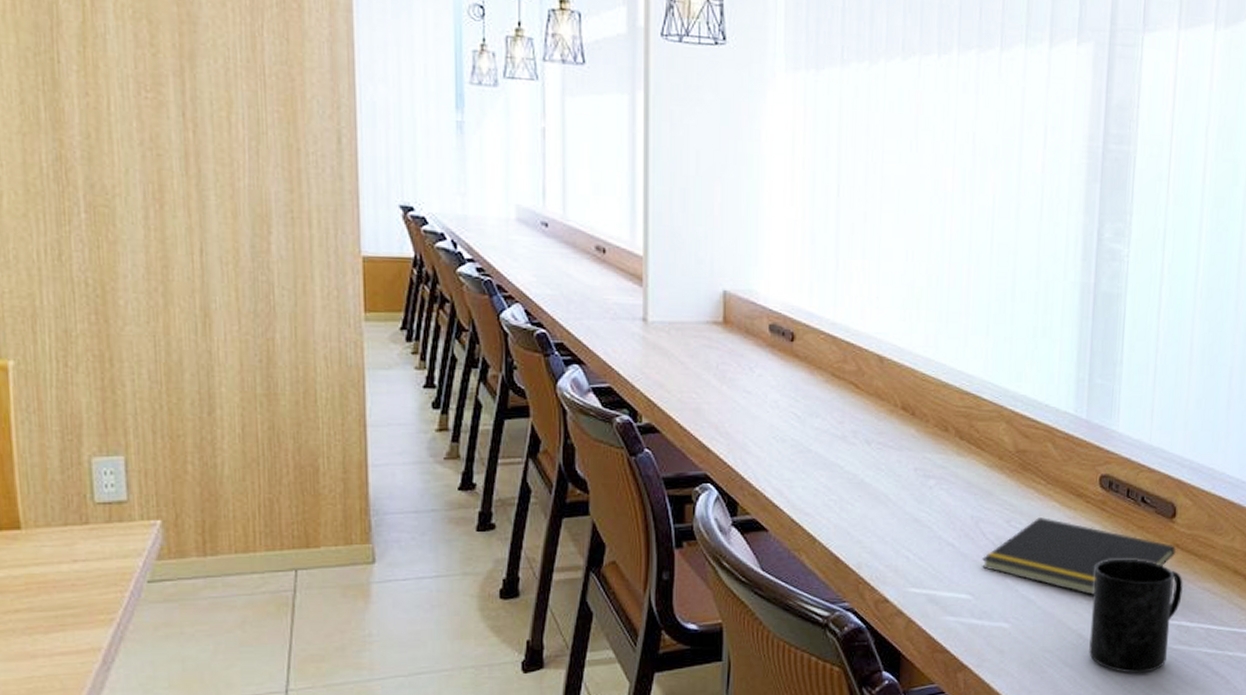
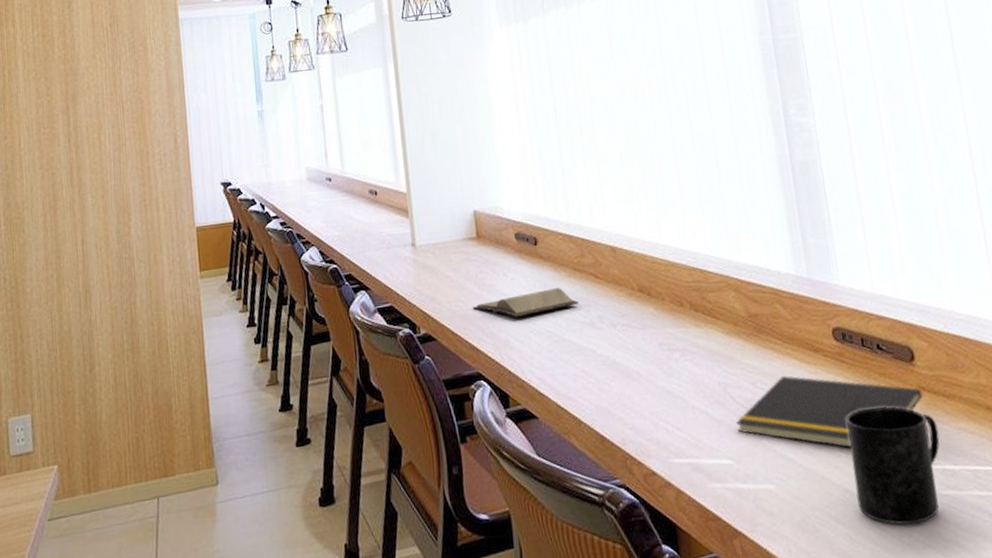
hardback book: none [707,393,832,420] -> present [472,287,579,318]

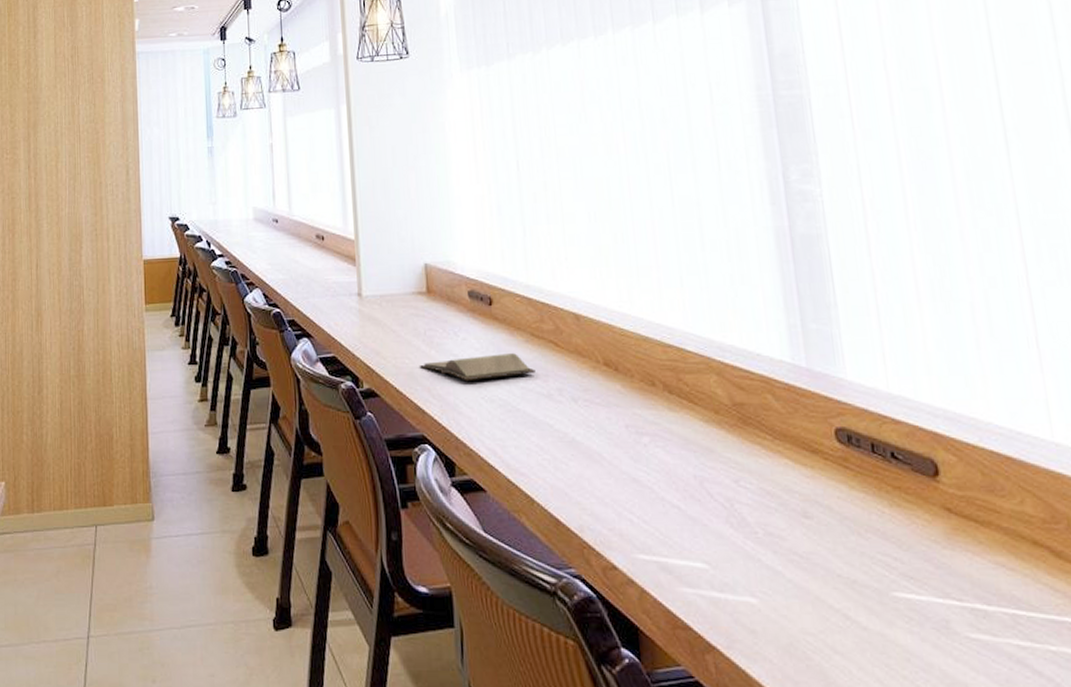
notepad: present [736,376,924,449] -> none [713,477,950,569]
mug: present [846,406,940,525] -> none [848,525,969,667]

